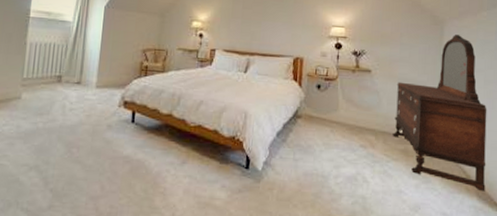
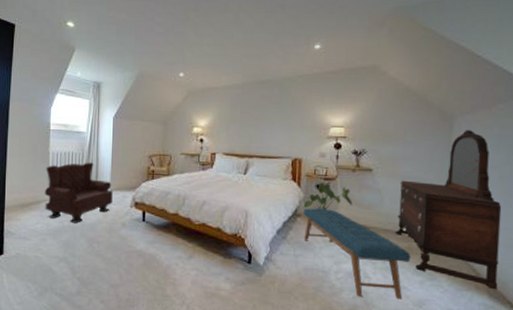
armchair: none [16,55,99,125] -> present [44,162,113,223]
bench: none [303,109,407,204] -> present [303,208,411,300]
house plant: none [304,82,352,111] -> present [303,182,353,210]

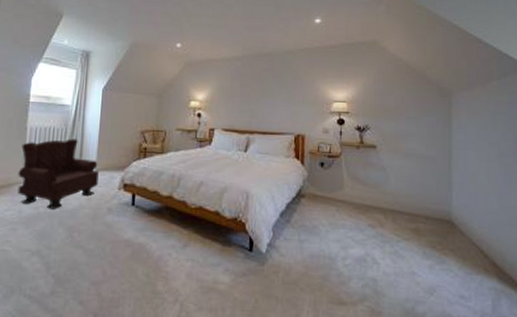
house plant: present [303,182,353,210] -> none [308,160,358,190]
bench: present [303,208,411,300] -> none [307,187,419,287]
dresser: present [395,130,502,290] -> none [402,106,506,272]

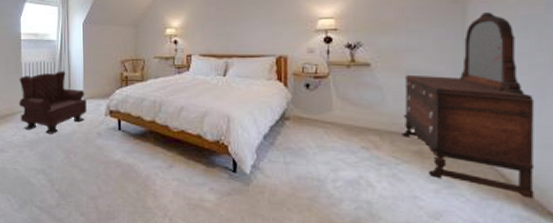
dresser: none [402,106,506,272] -> present [402,12,535,199]

